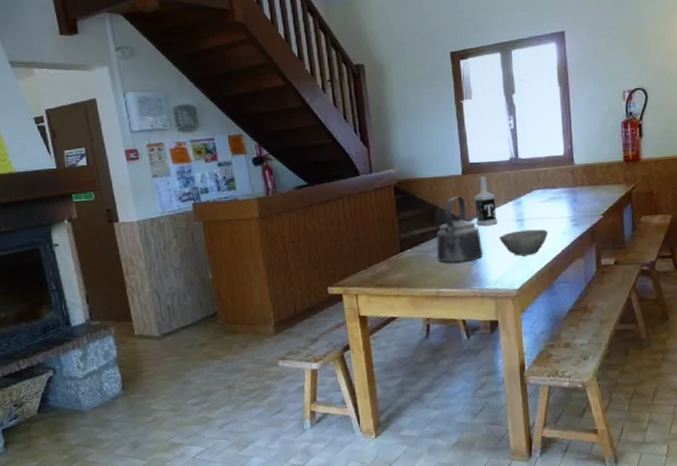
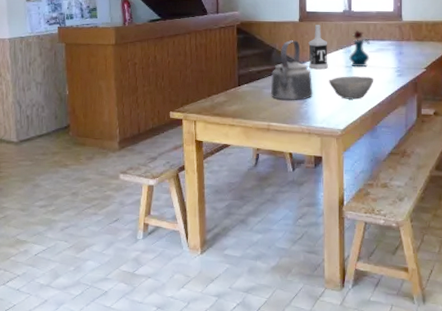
vase: none [519,179,542,219] -> present [349,30,370,67]

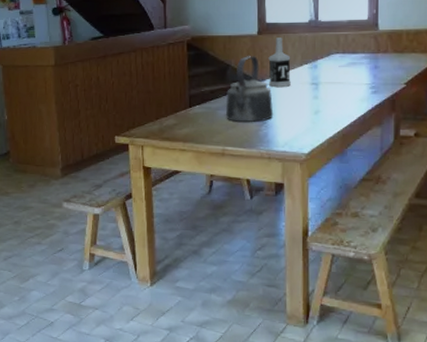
bowl: present [329,76,374,99] -> none [292,94,344,120]
vase: present [349,30,370,67] -> none [315,42,340,83]

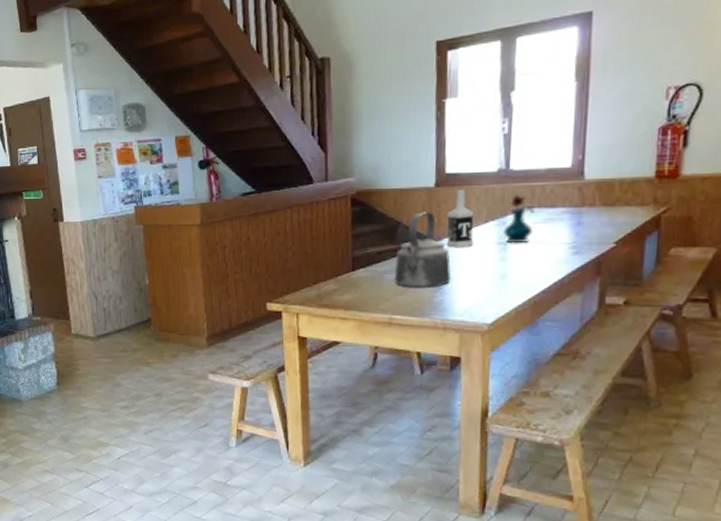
vase: none [315,42,340,83] -> present [503,195,535,243]

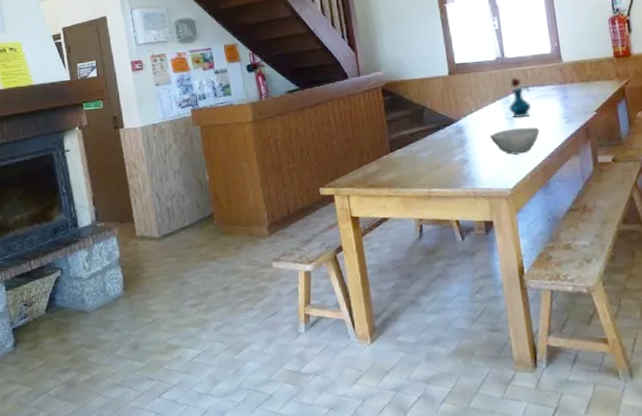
kettle: present [395,212,452,289] -> none [425,96,474,163]
vodka: present [447,190,475,248] -> none [462,76,487,126]
bowl: none [474,255,538,286] -> present [490,127,540,155]

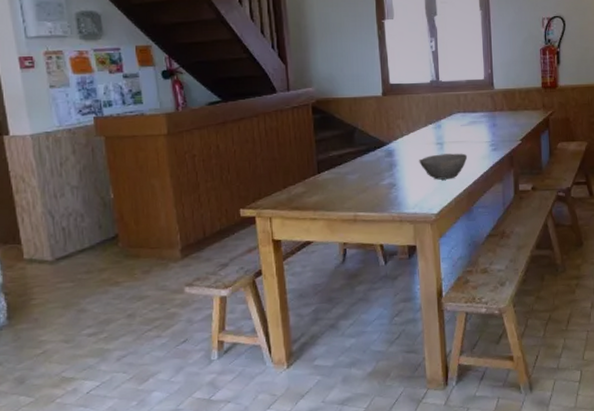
vase: present [508,77,532,118] -> none [439,102,462,143]

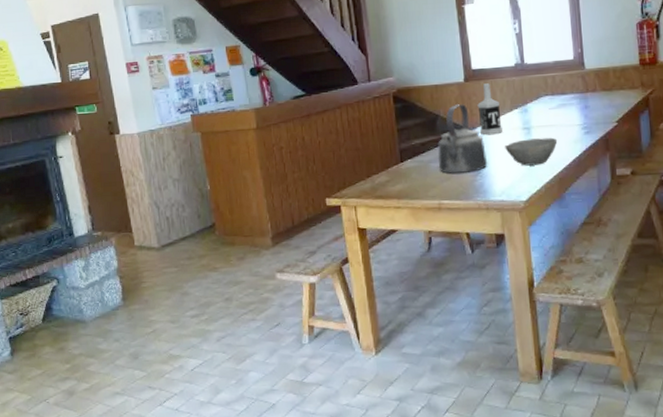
kettle: none [355,118,403,186] -> present [438,104,488,174]
vodka: none [394,98,417,149] -> present [477,83,502,135]

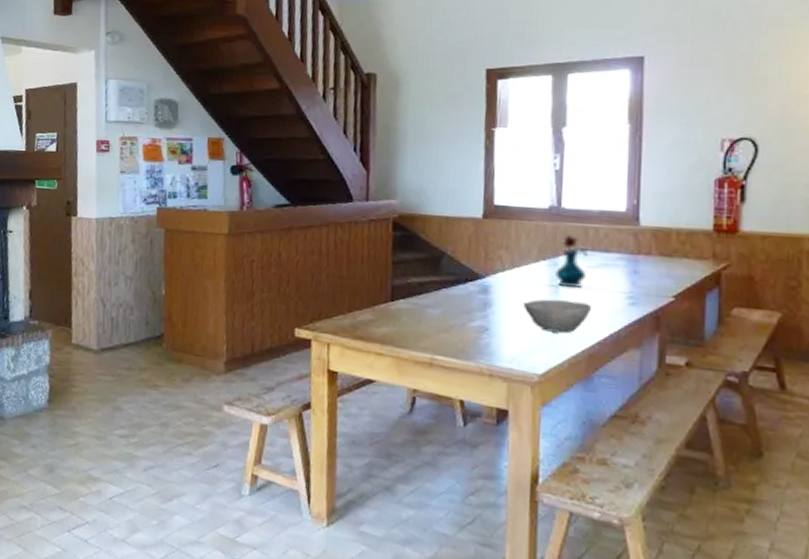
kettle: present [438,104,488,174] -> none [437,243,499,328]
vodka: present [477,83,502,135] -> none [495,224,524,287]
vase: none [526,85,551,127] -> present [555,235,588,288]

